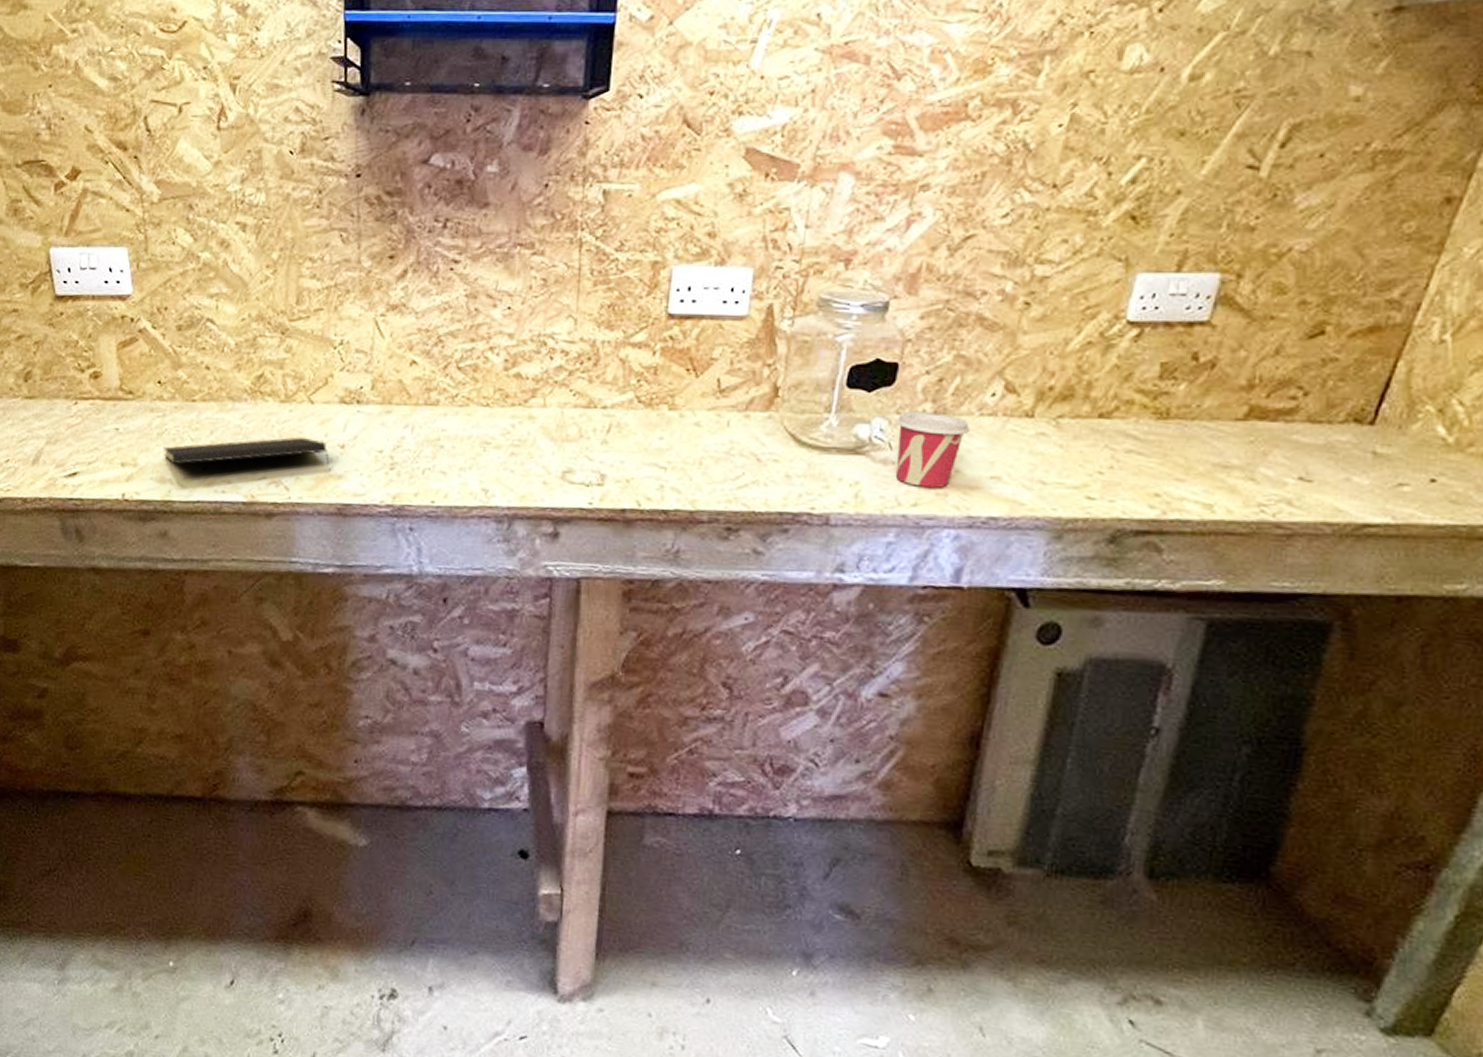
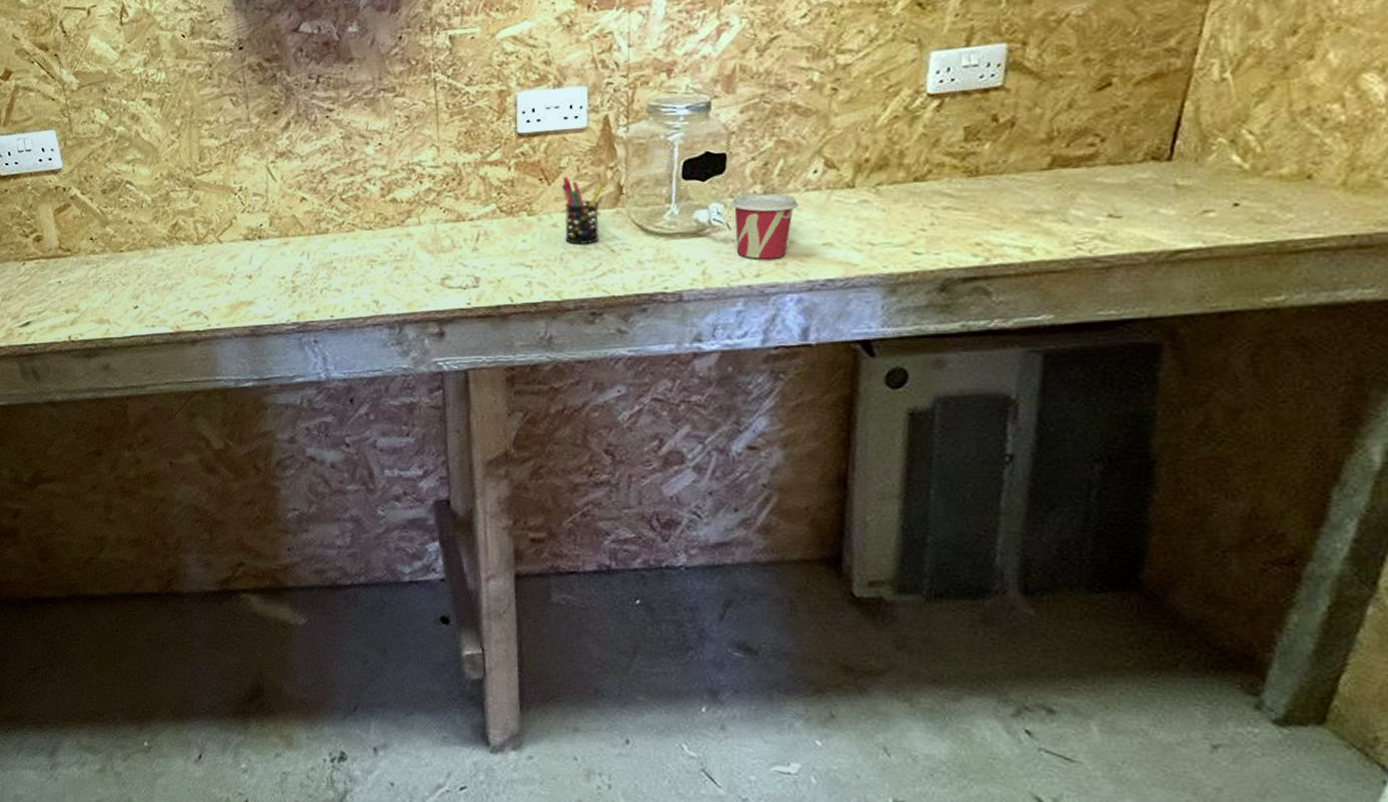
notepad: present [163,437,331,471] -> none [100,272,242,307]
pen holder: none [707,369,759,450] -> present [561,176,605,244]

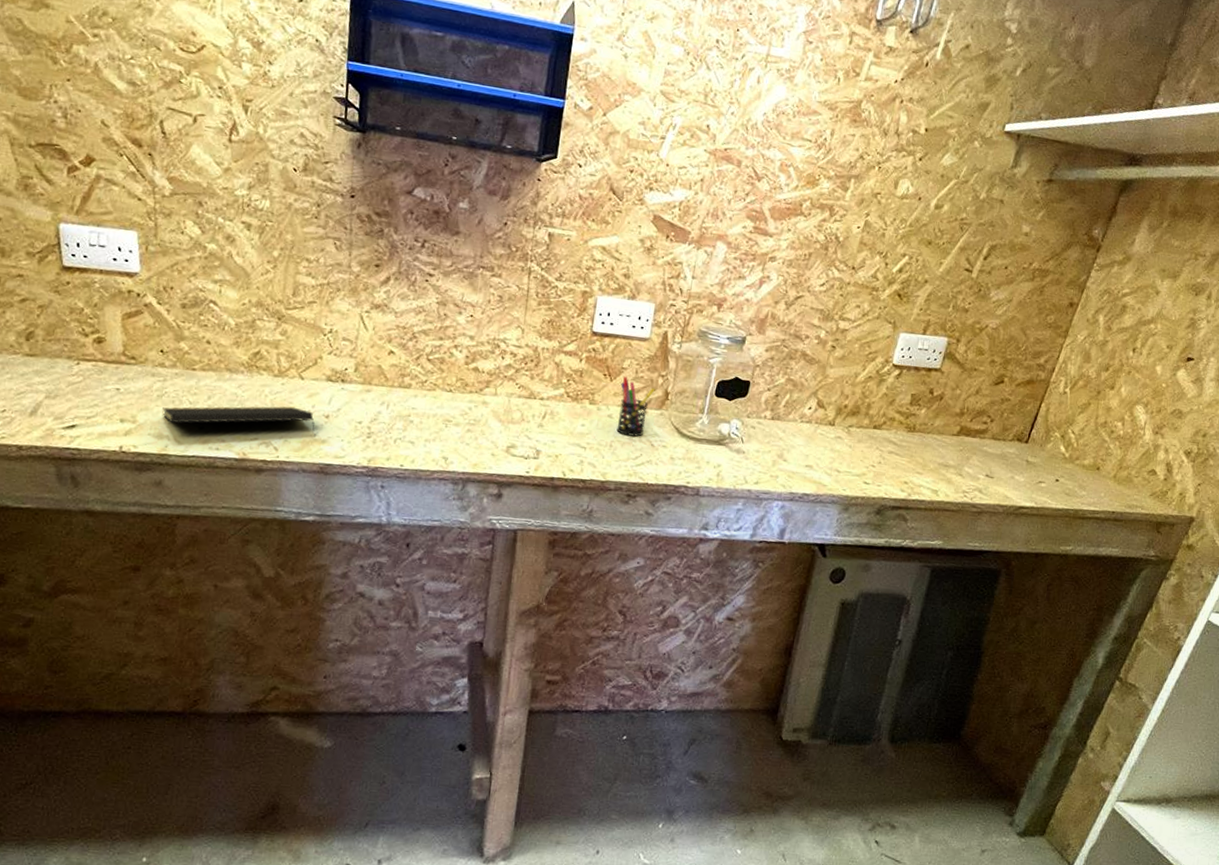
notepad: none [100,272,242,307] -> present [162,406,316,436]
cup: present [730,192,799,259] -> none [744,416,795,472]

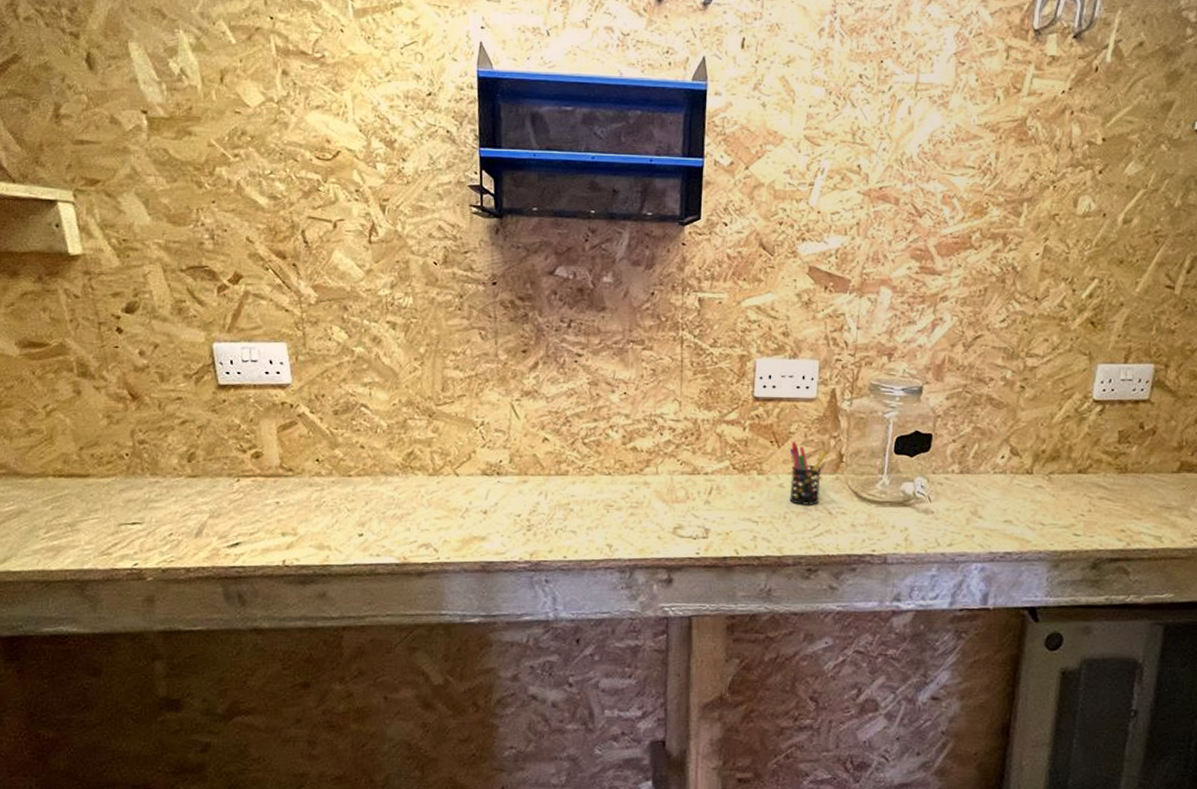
notepad: present [162,406,316,436] -> none [321,505,475,534]

